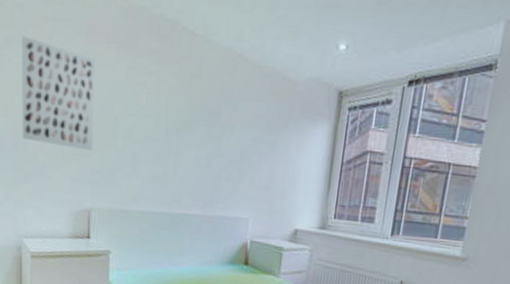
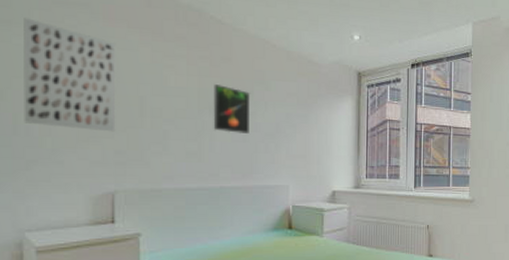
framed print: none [179,104,217,159] -> present [213,84,250,134]

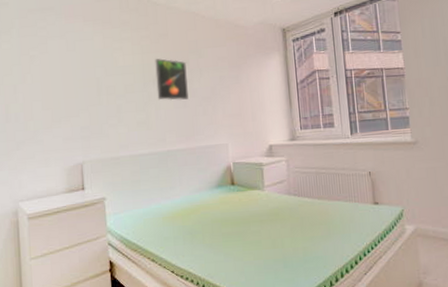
wall art: present [24,18,116,132] -> none [9,27,80,112]

